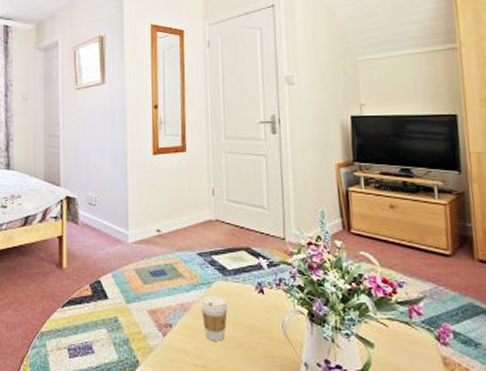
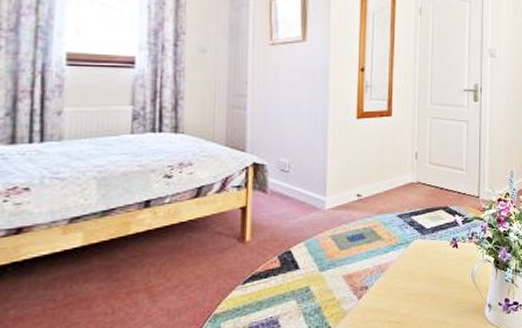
coffee cup: present [200,295,228,341] -> none [398,253,424,297]

